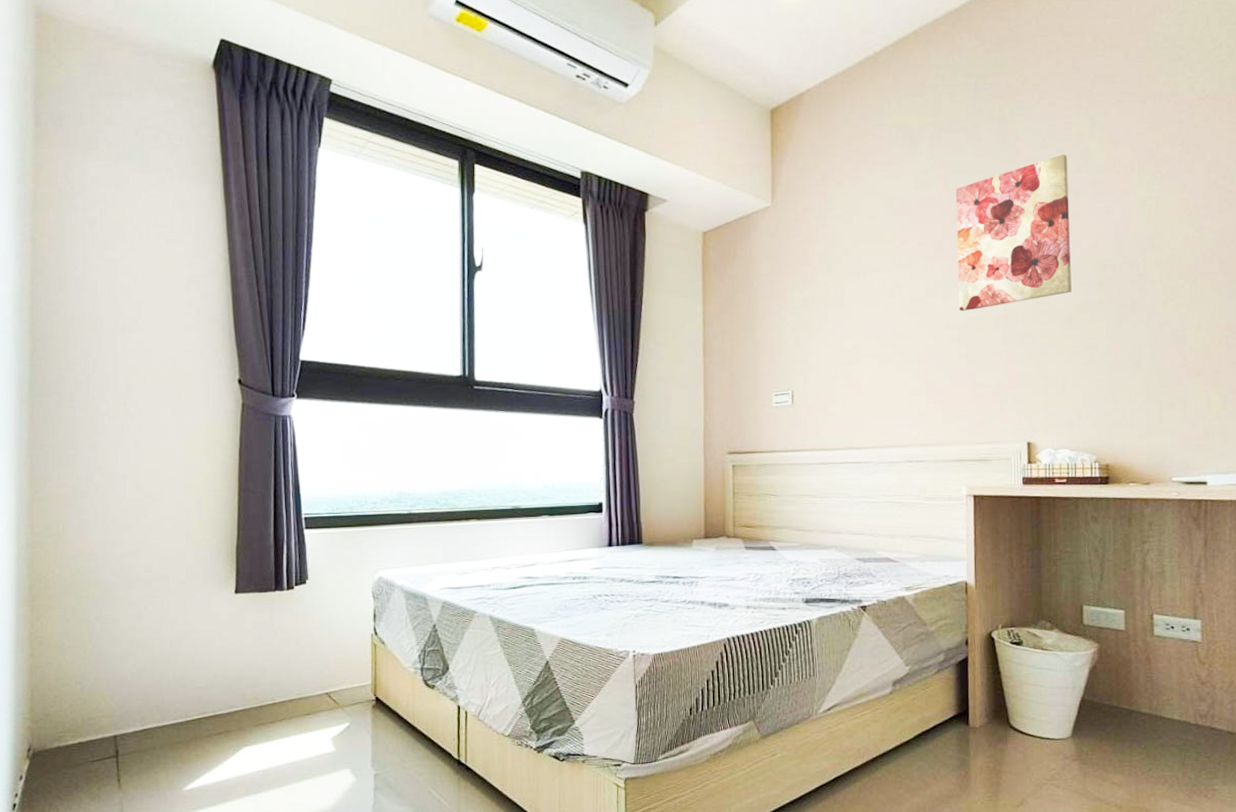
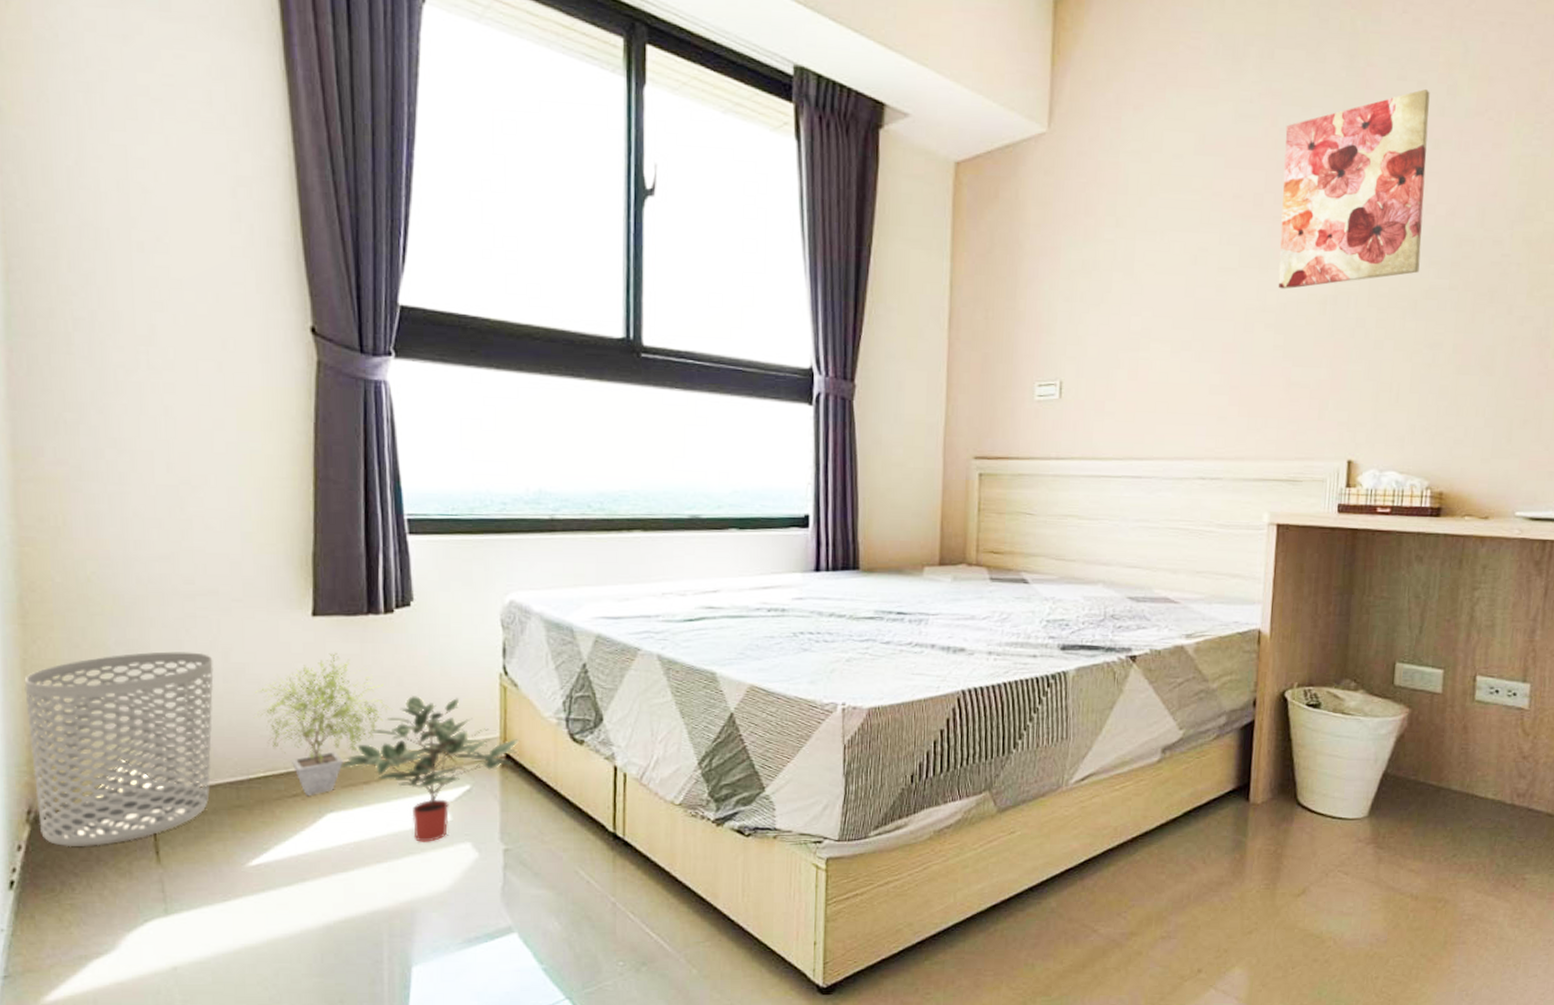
waste bin: none [30,623,164,777] -> present [24,651,214,847]
potted plant: none [192,621,292,733] -> present [254,652,393,795]
potted plant: none [253,653,387,769] -> present [340,696,520,842]

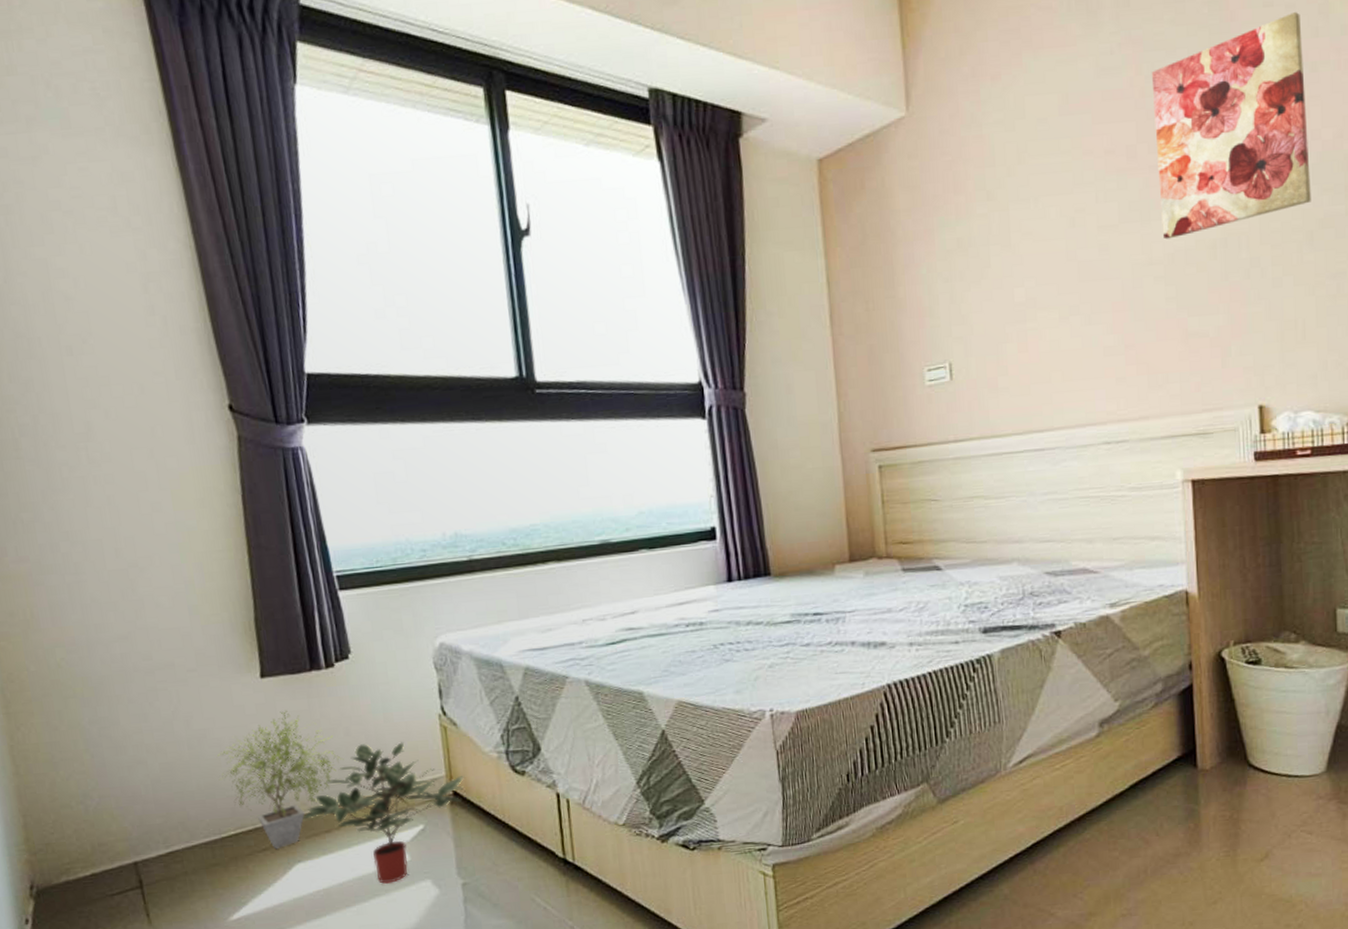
waste bin: present [24,651,214,847] -> none [13,723,188,917]

